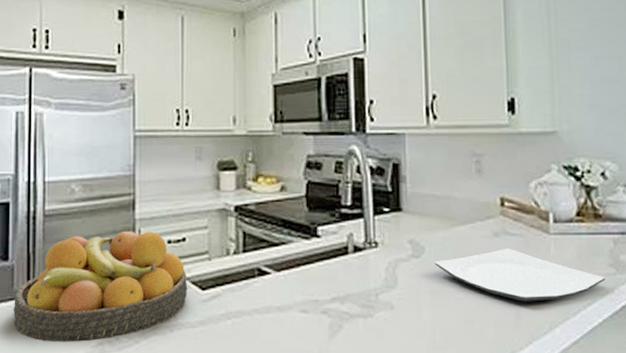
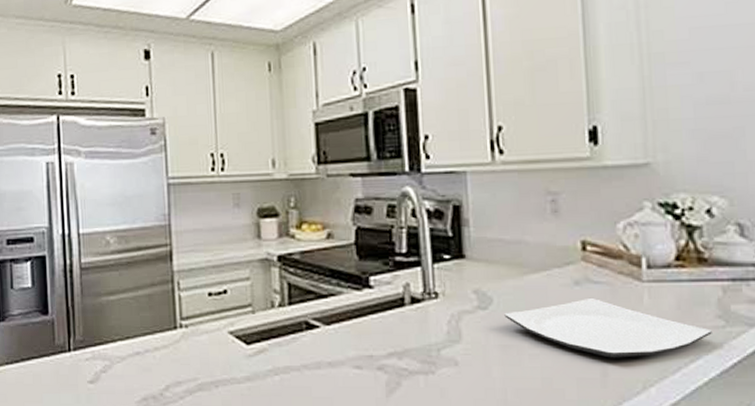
fruit bowl: present [14,231,188,342] -> none [56,283,232,397]

